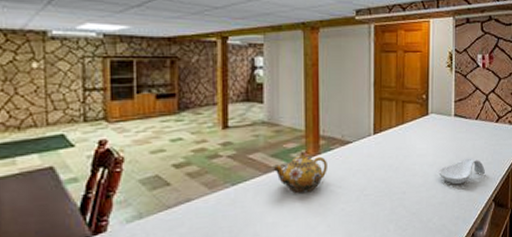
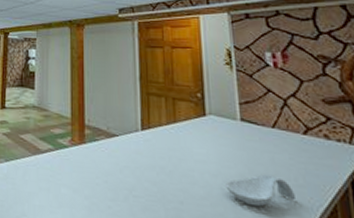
teapot: present [273,151,327,194] -> none [41,138,93,182]

